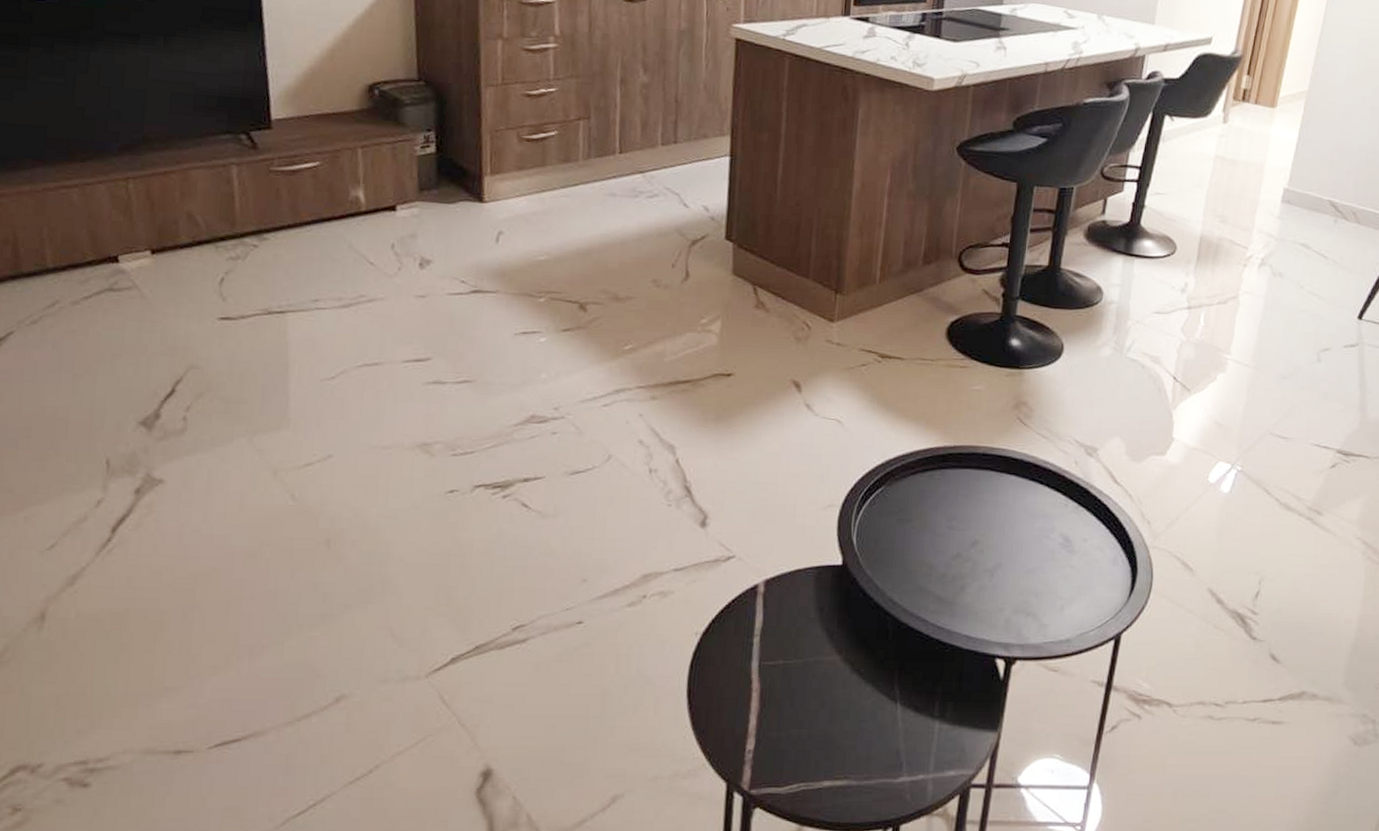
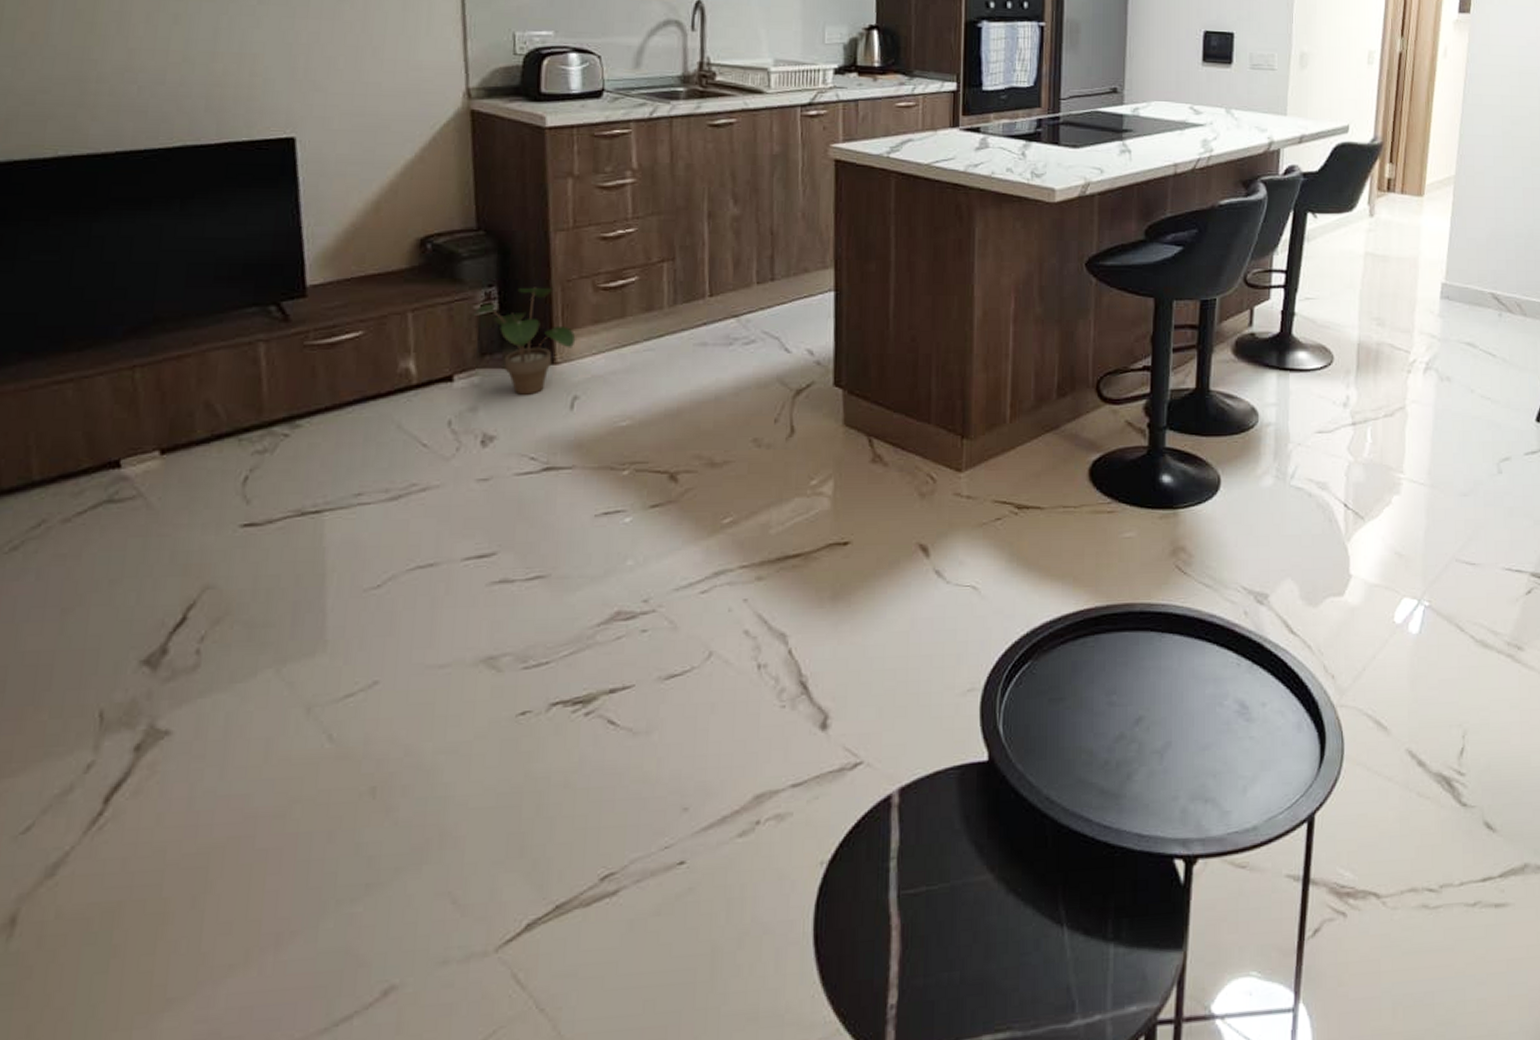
potted plant: none [409,133,502,227] -> present [468,287,576,395]

